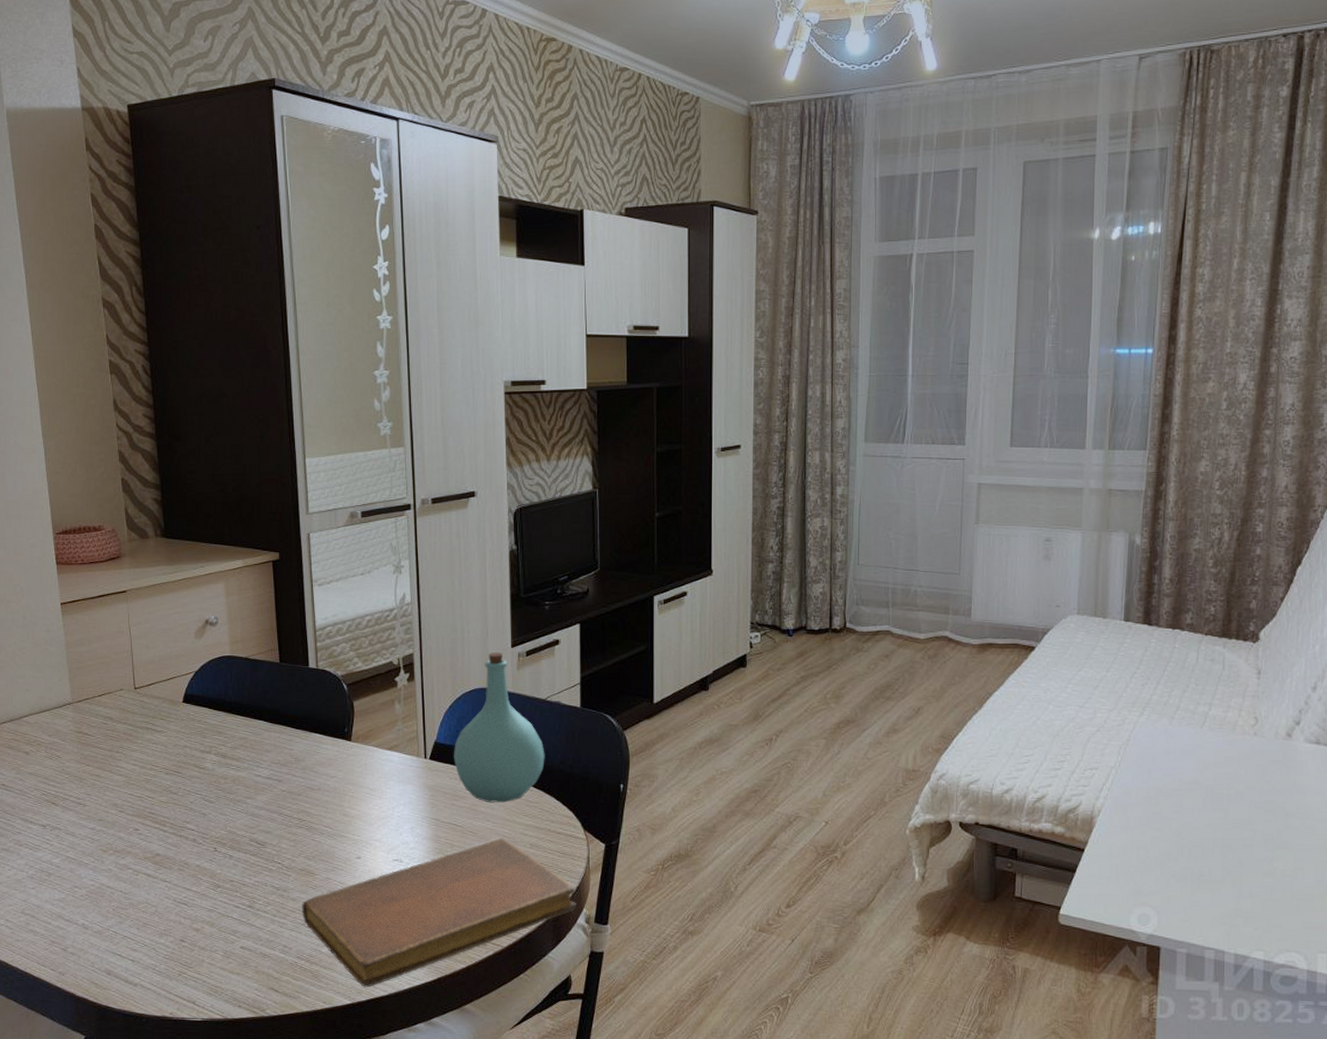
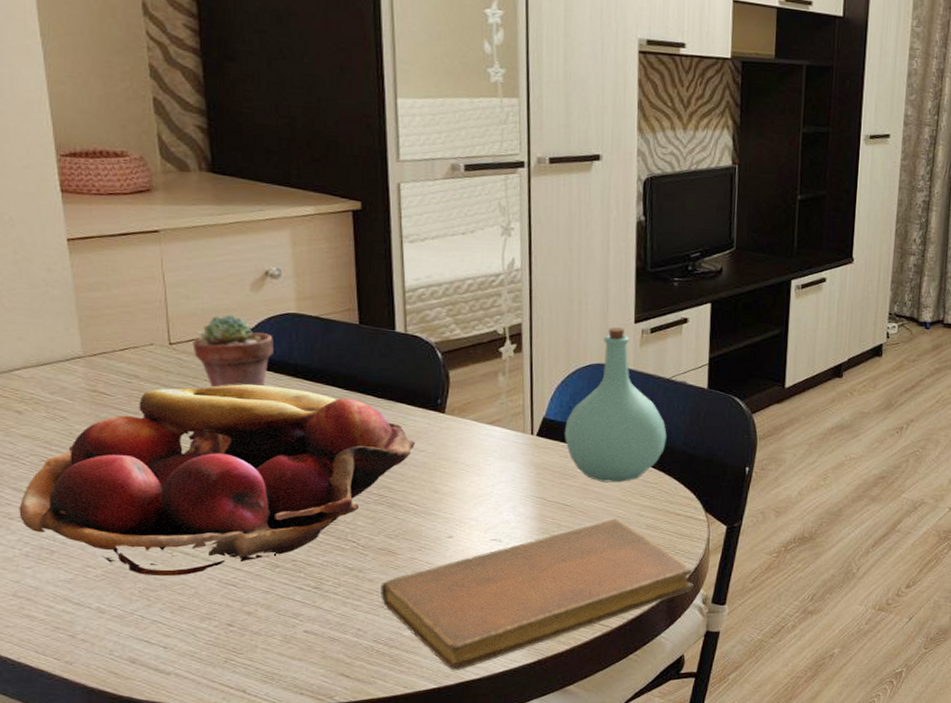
fruit basket: none [26,721,327,895] -> present [19,384,415,576]
potted succulent: none [151,660,214,726] -> present [192,315,275,388]

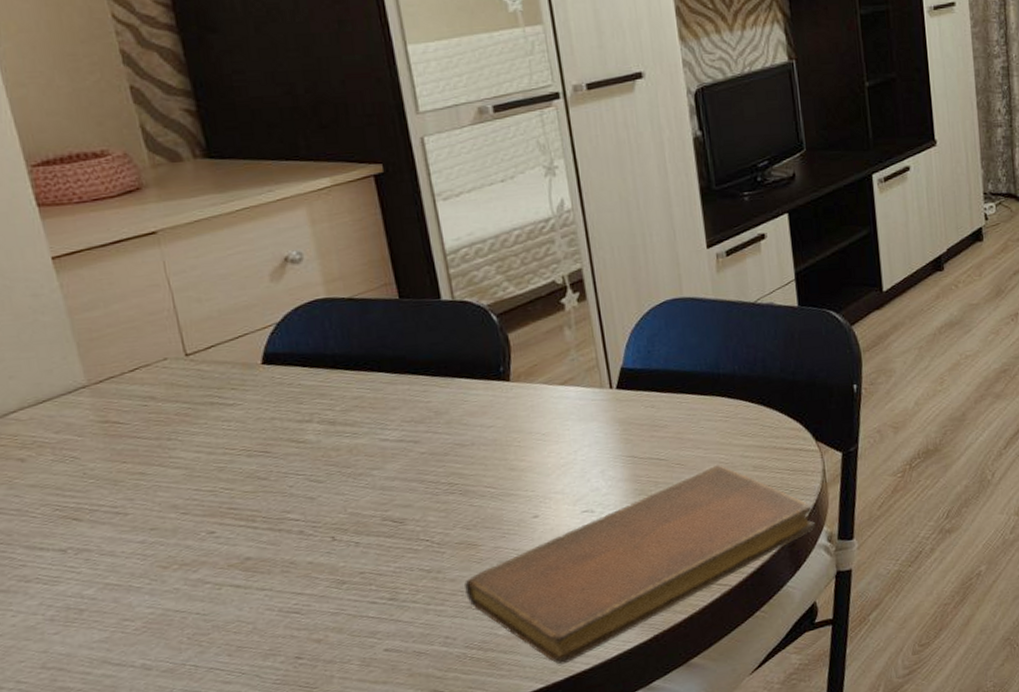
fruit basket: present [19,384,415,576] -> none [35,382,481,619]
potted succulent: present [192,315,275,388] -> none [211,312,307,396]
bottle: present [564,326,667,483] -> none [646,255,761,428]

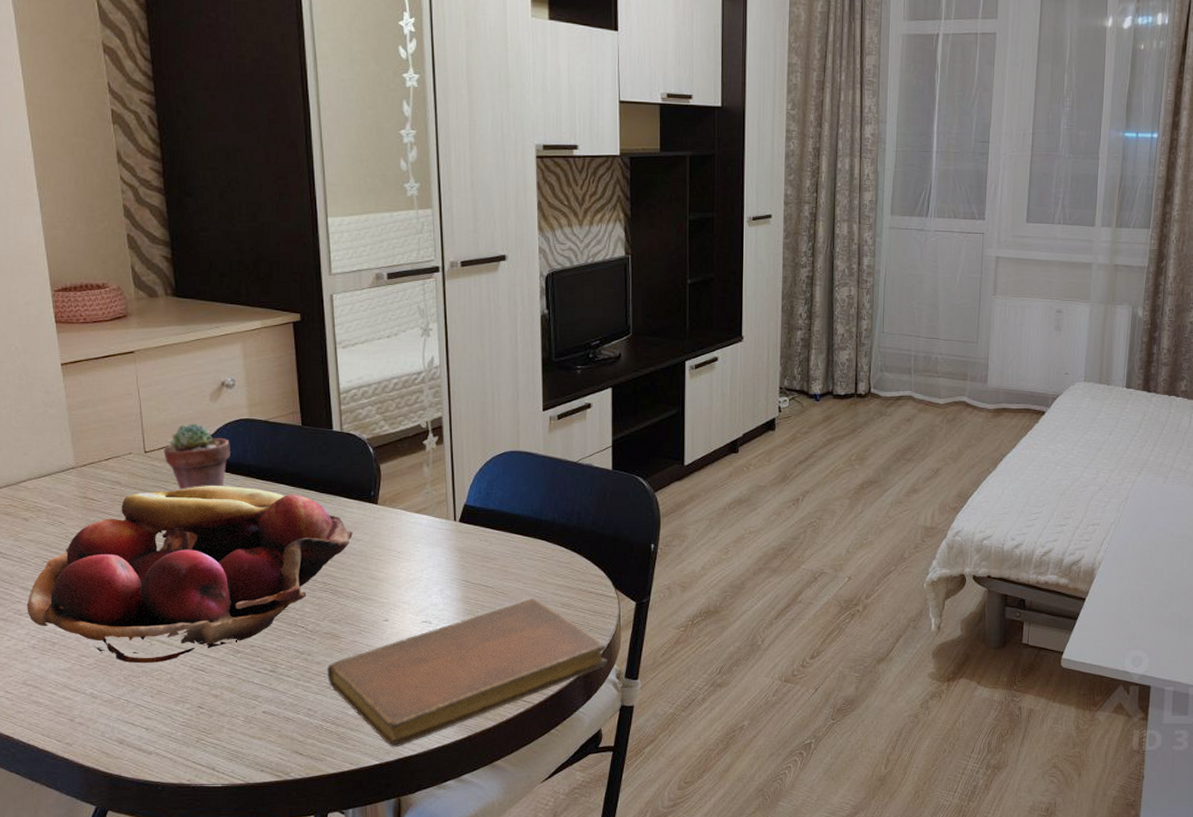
fruit basket: none [35,382,481,619] -> present [26,486,353,663]
potted succulent: none [211,312,307,396] -> present [163,423,231,490]

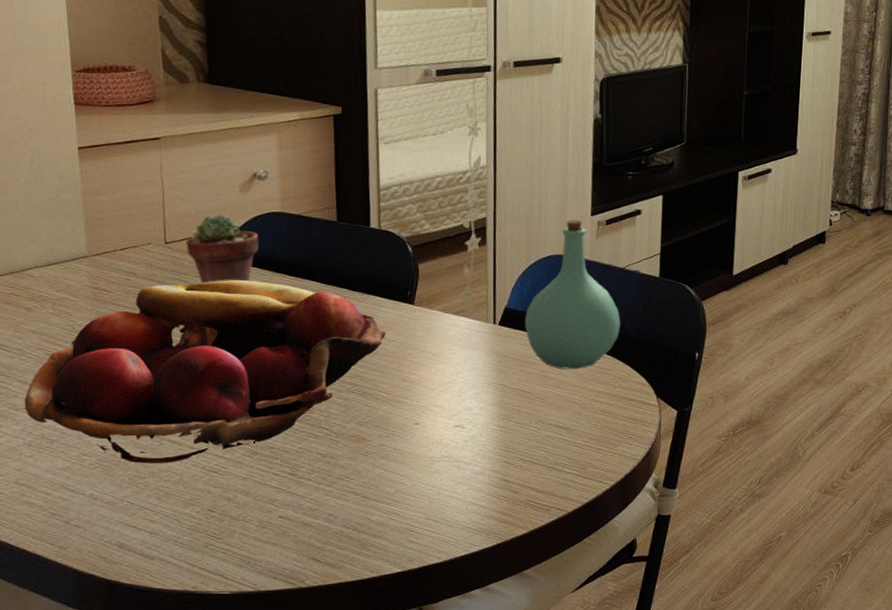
notebook: present [327,598,607,748] -> none [351,404,645,555]
bottle: none [483,415,576,564] -> present [524,219,621,370]

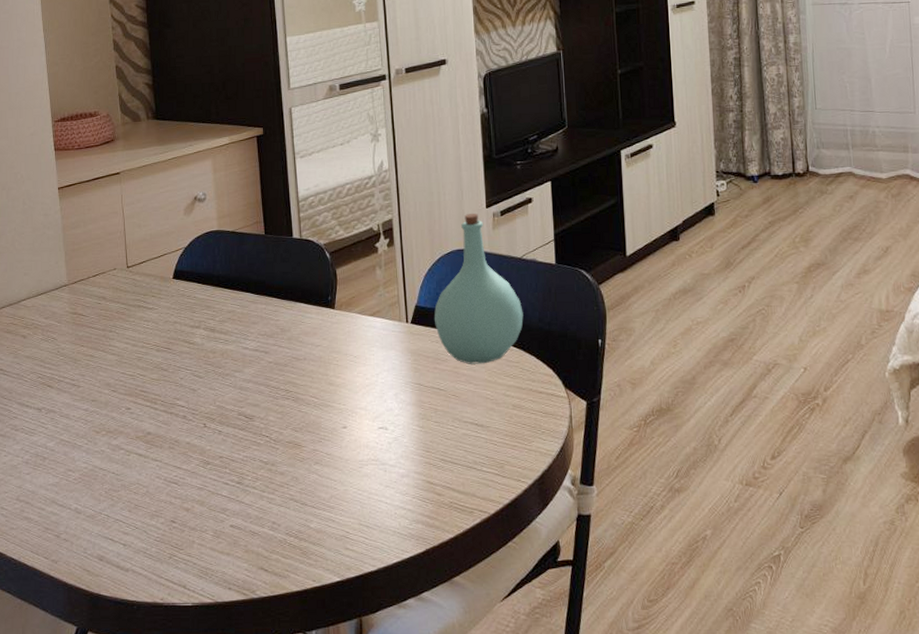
fruit basket: present [24,280,386,463] -> none [22,296,312,476]
potted succulent: present [186,215,260,284] -> none [143,237,203,303]

